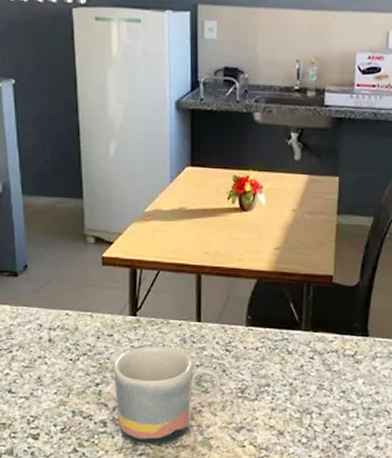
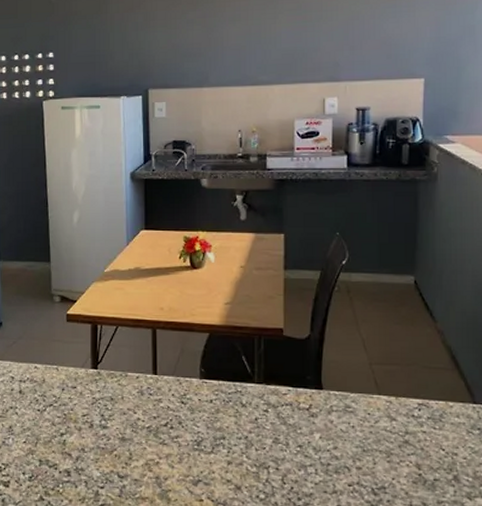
mug: present [114,345,222,444] -> none [77,397,179,495]

